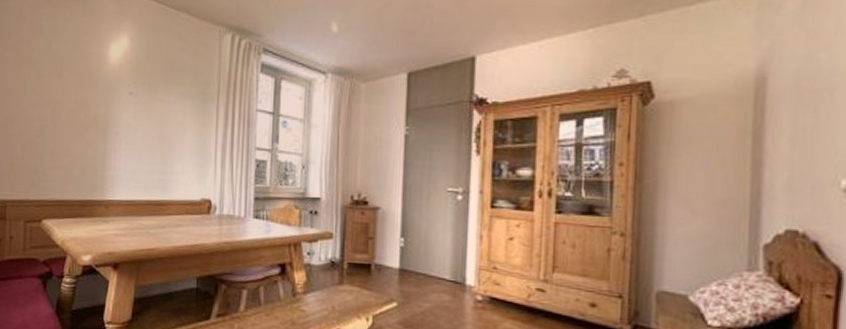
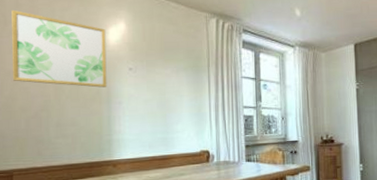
wall art: none [12,19,108,114] -> present [11,9,107,88]

